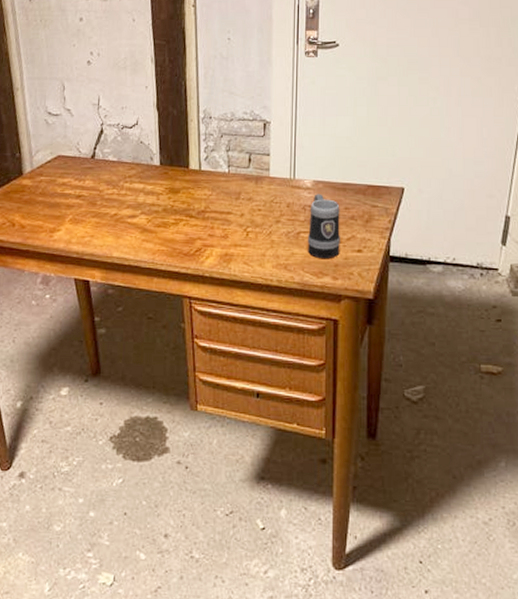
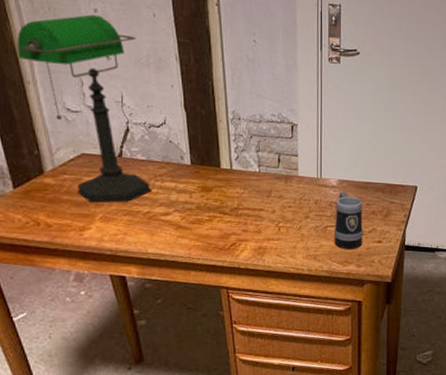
desk lamp: none [10,23,121,205] -> present [17,14,152,204]

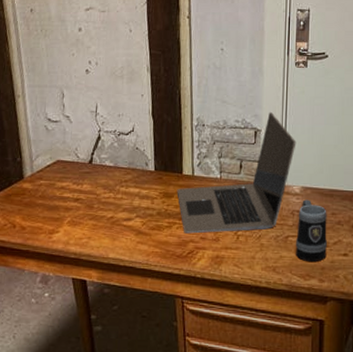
desk lamp: present [17,14,152,204] -> none [12,33,117,208]
laptop: none [215,106,332,227] -> present [177,111,297,234]

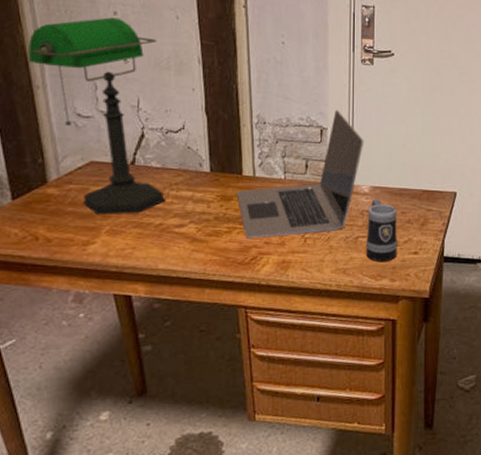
desk lamp: none [12,33,117,208] -> present [28,17,166,216]

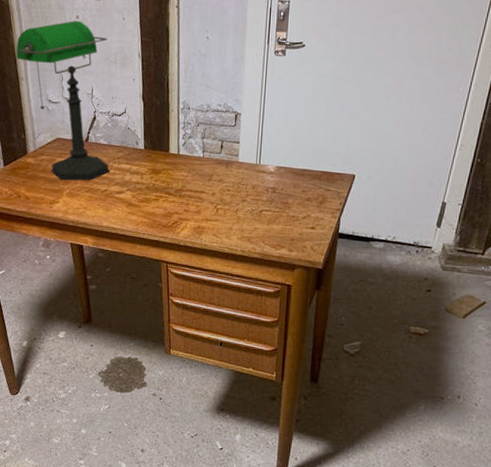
laptop: present [236,109,364,239] -> none [164,96,273,207]
mug: present [365,199,397,262] -> none [268,178,298,234]

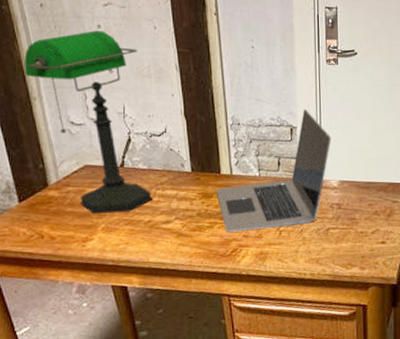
laptop: none [164,96,273,207] -> present [216,108,332,233]

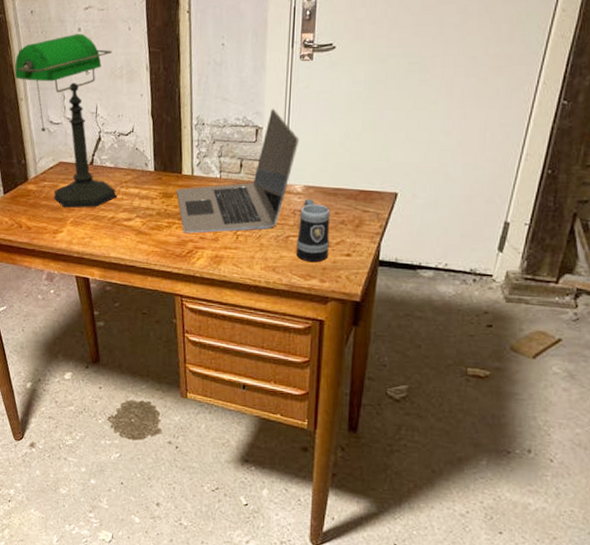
mug: none [336,192,366,252] -> present [296,199,330,263]

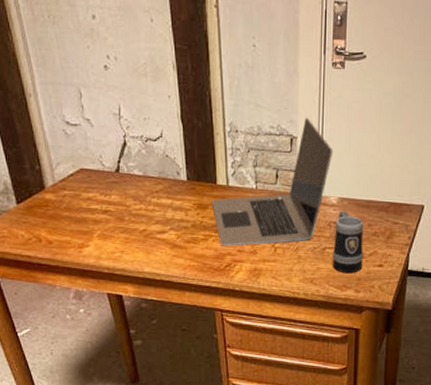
desk lamp: present [14,33,118,209] -> none [18,21,149,221]

